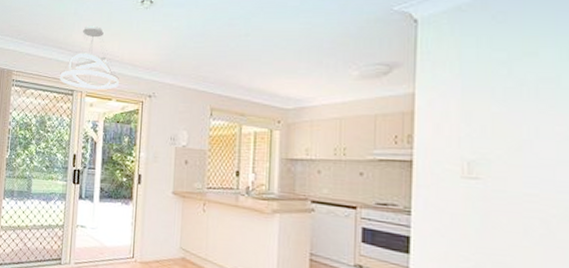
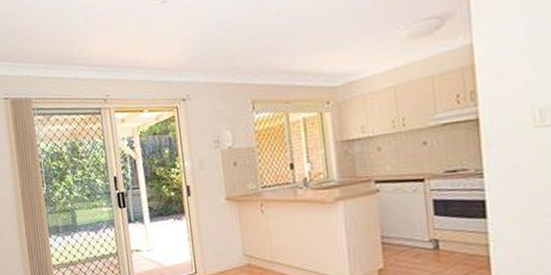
pendant light: present [59,25,119,90] -> none [82,32,148,105]

